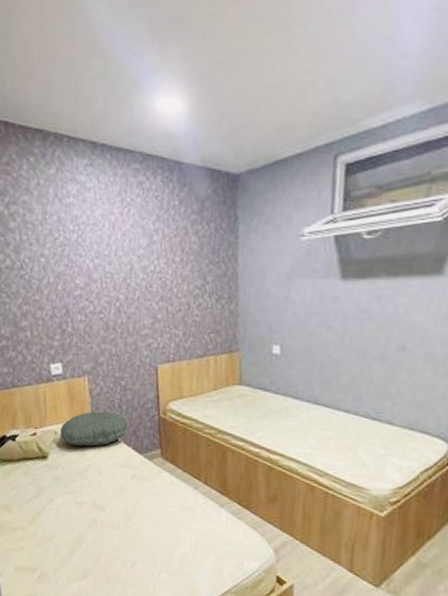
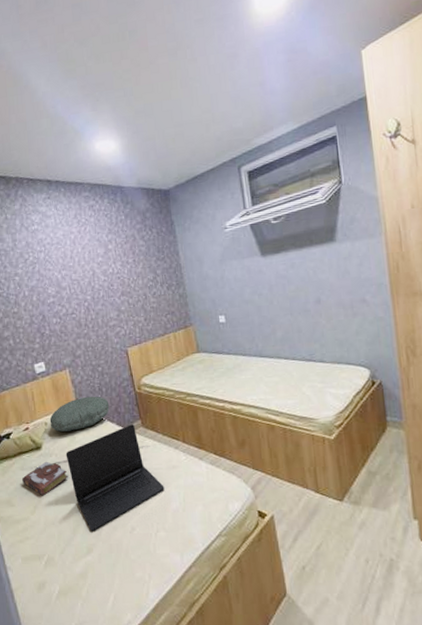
book: none [23,473,73,508] -> present [21,461,68,495]
laptop: none [72,451,175,557] -> present [65,424,165,532]

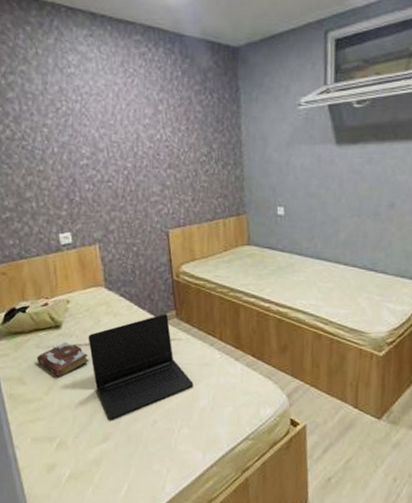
pillow: present [49,396,110,432] -> none [72,277,142,313]

